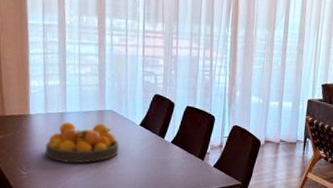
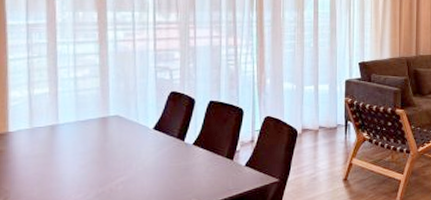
fruit bowl: present [46,122,119,164] -> none [31,133,128,185]

